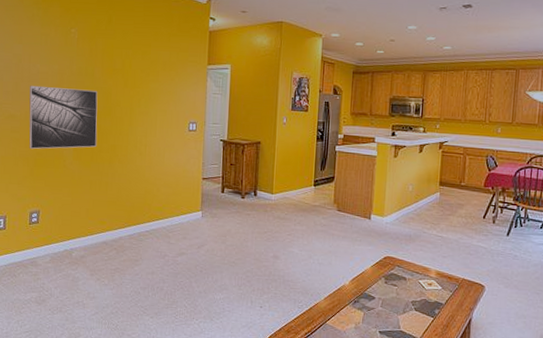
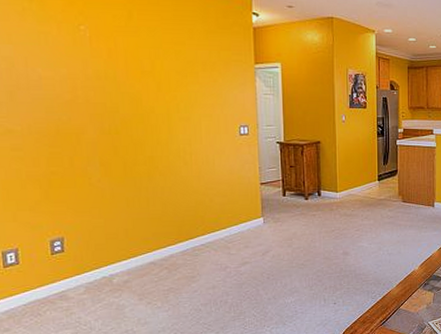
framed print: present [29,85,98,149] -> none [30,93,130,168]

